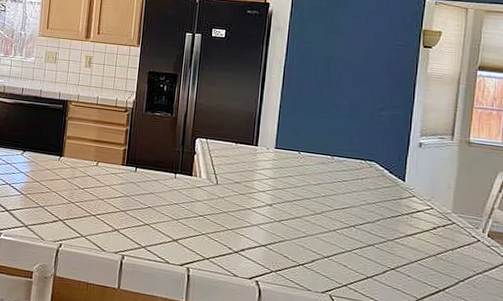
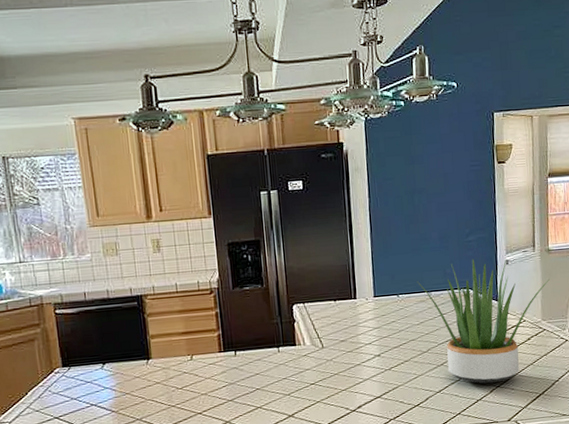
potted plant: none [320,133,467,265] -> present [416,259,550,384]

